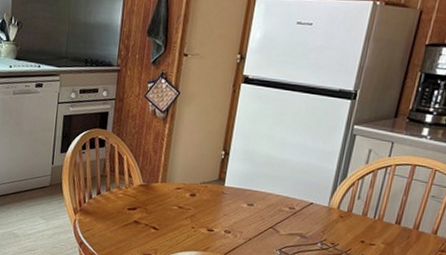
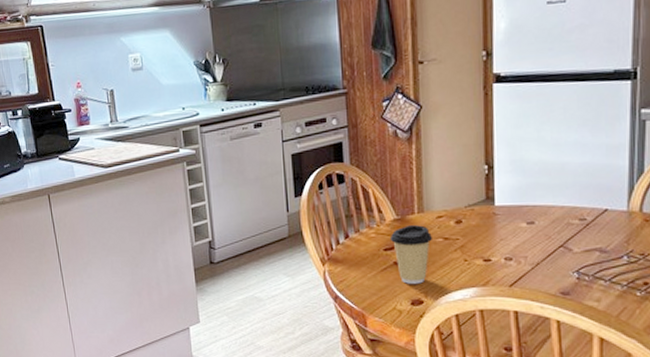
coffee cup: none [134,191,170,242] -> present [389,225,433,284]

